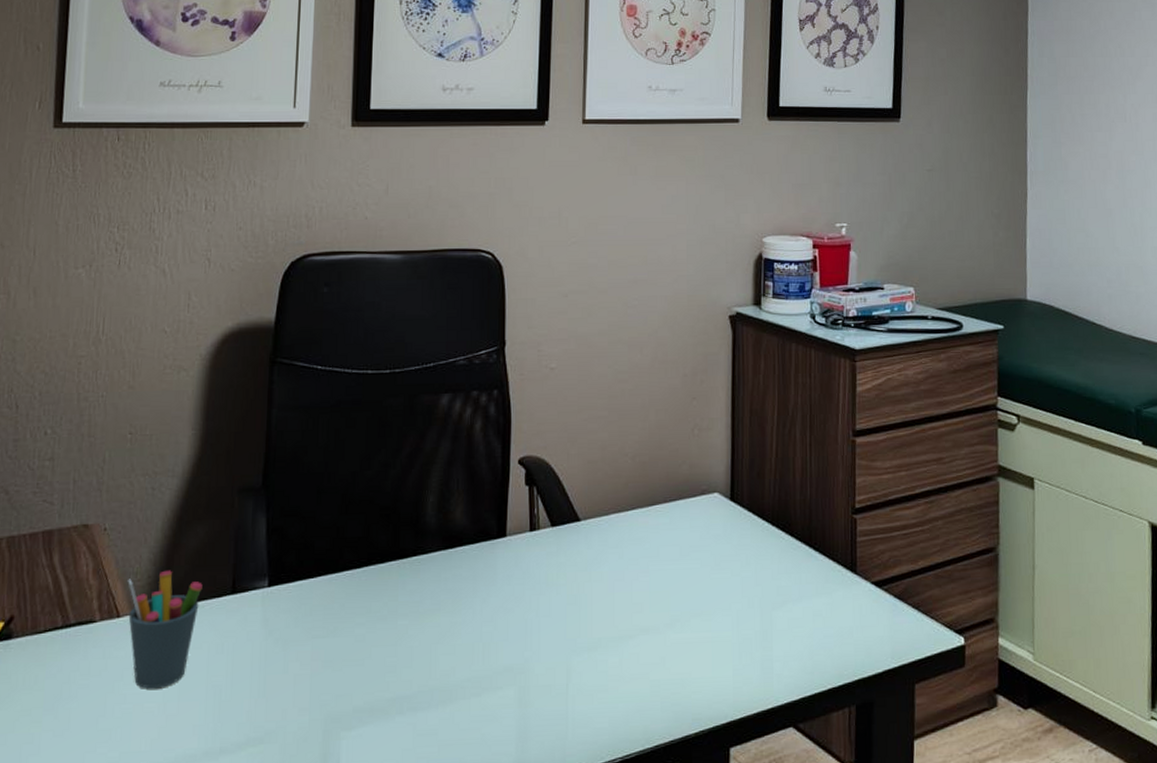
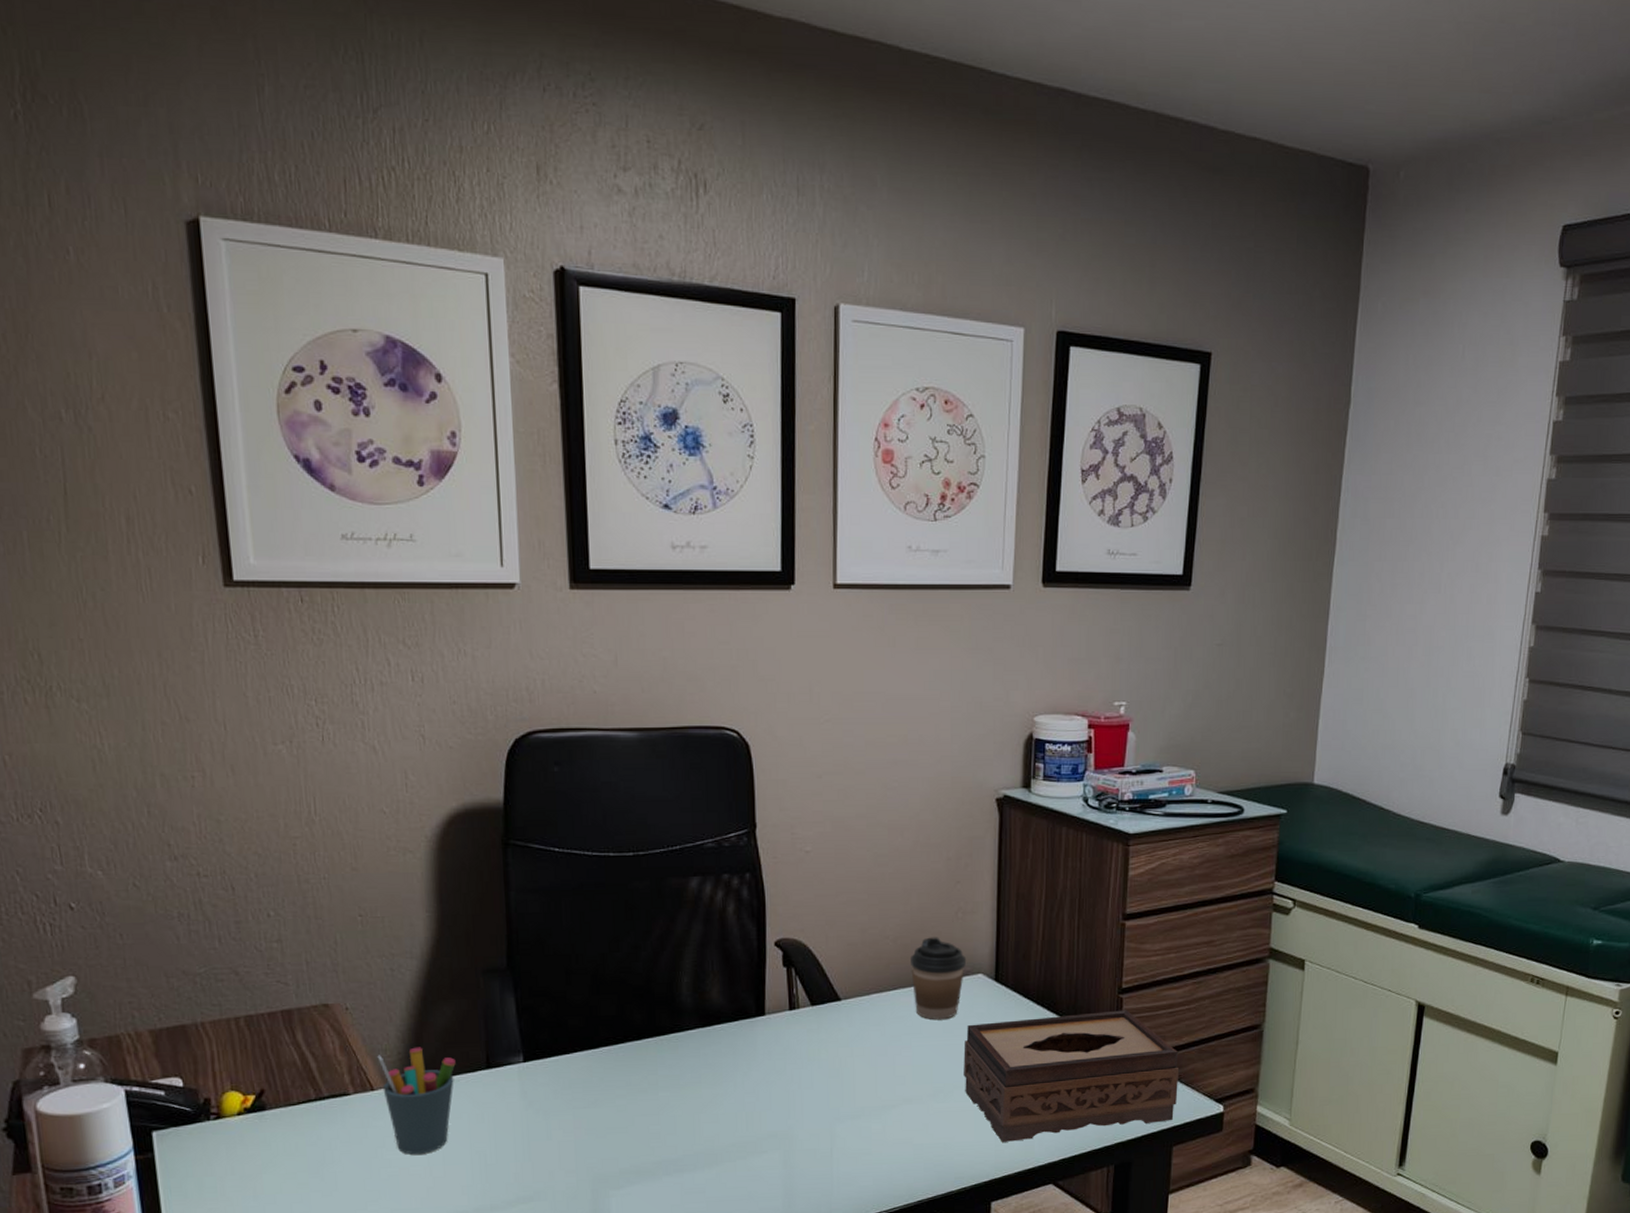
coffee cup: none [649,454,703,541] -> present [911,937,967,1019]
tissue box: none [700,531,917,678] -> present [963,1010,1180,1142]

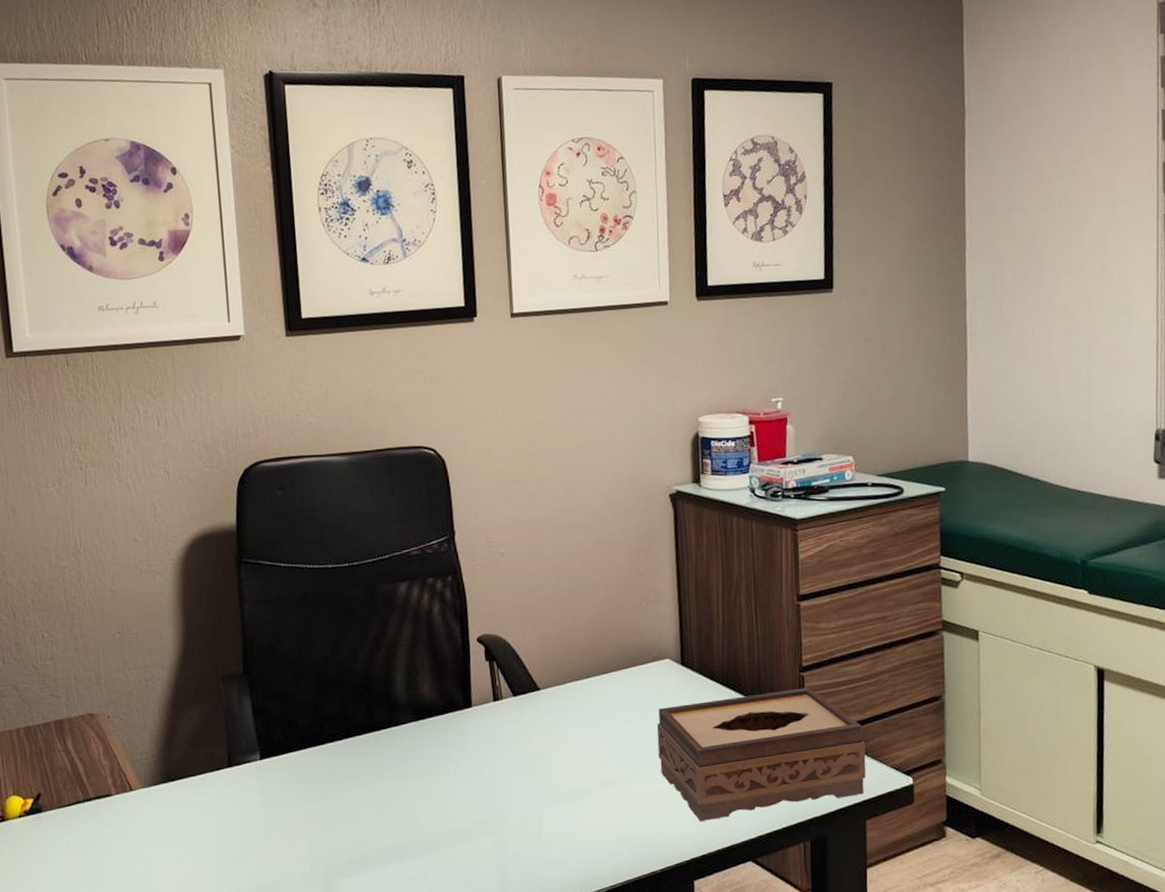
pen holder: present [377,1047,456,1155] -> none [135,749,202,849]
coffee cup: present [911,937,967,1019] -> none [601,626,654,704]

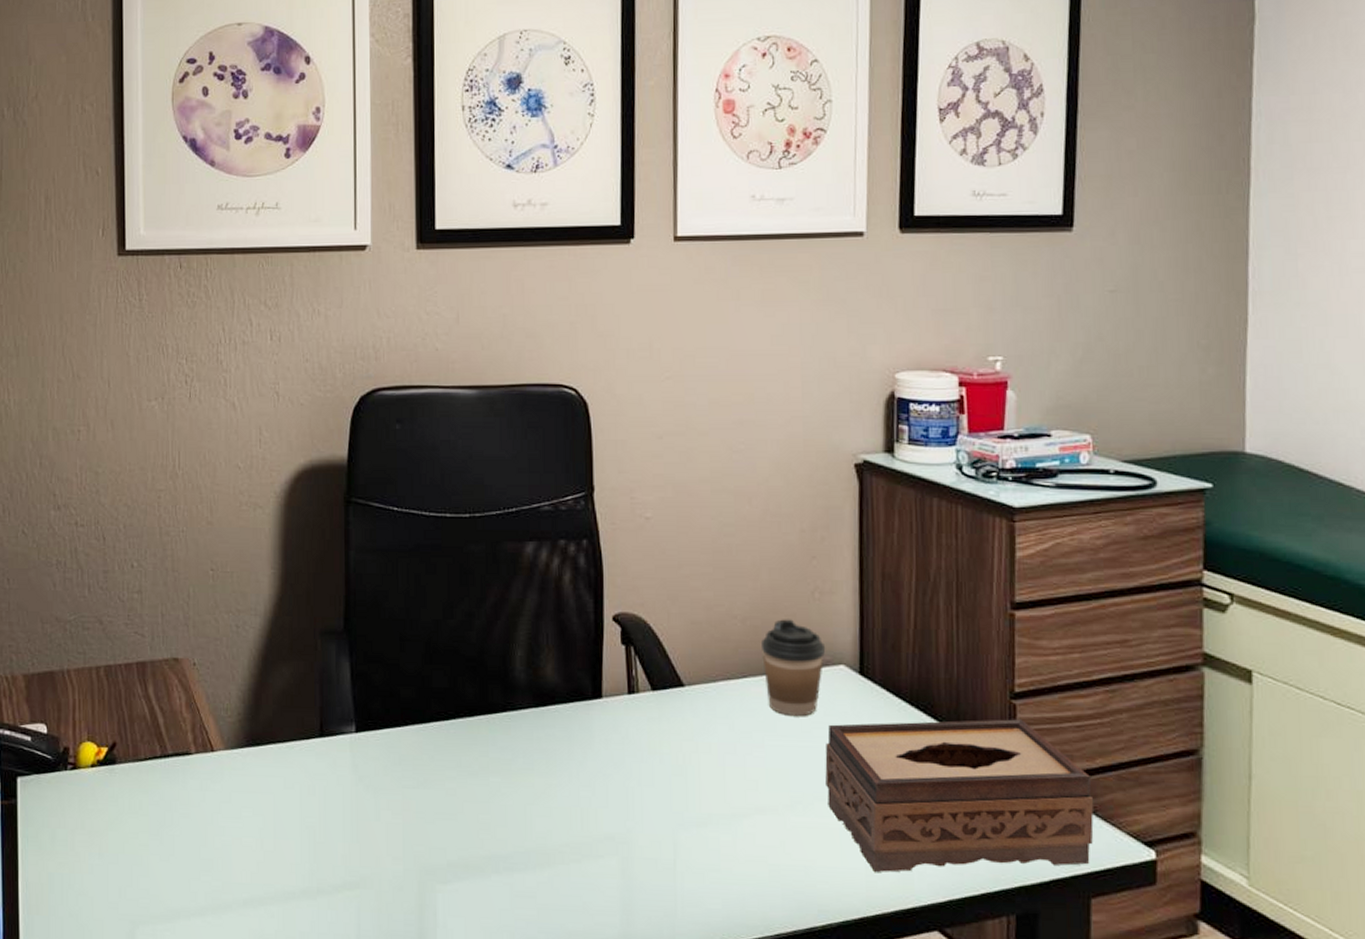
coffee cup: none [601,626,654,704] -> present [762,619,826,716]

